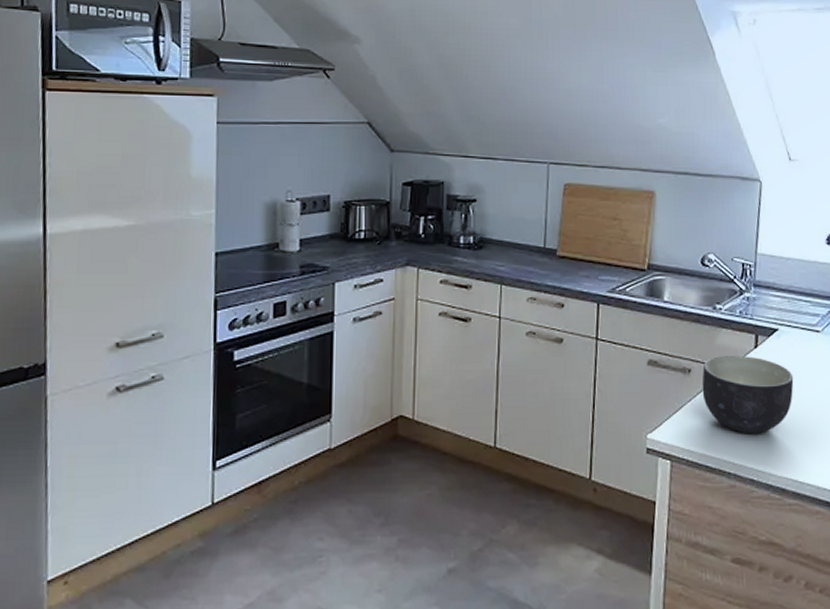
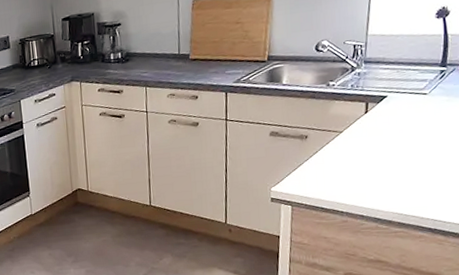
bowl: present [702,355,794,434] -> none [317,120,401,181]

